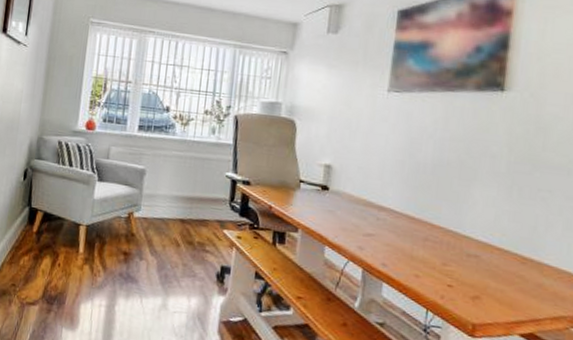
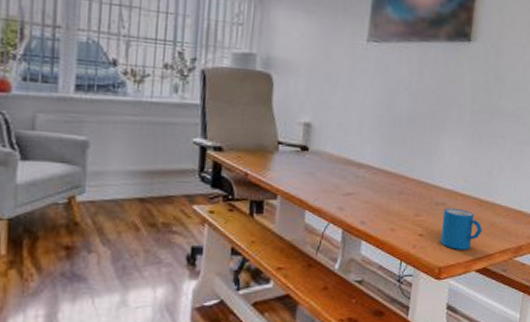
mug: none [474,261,528,310] -> present [441,207,483,250]

